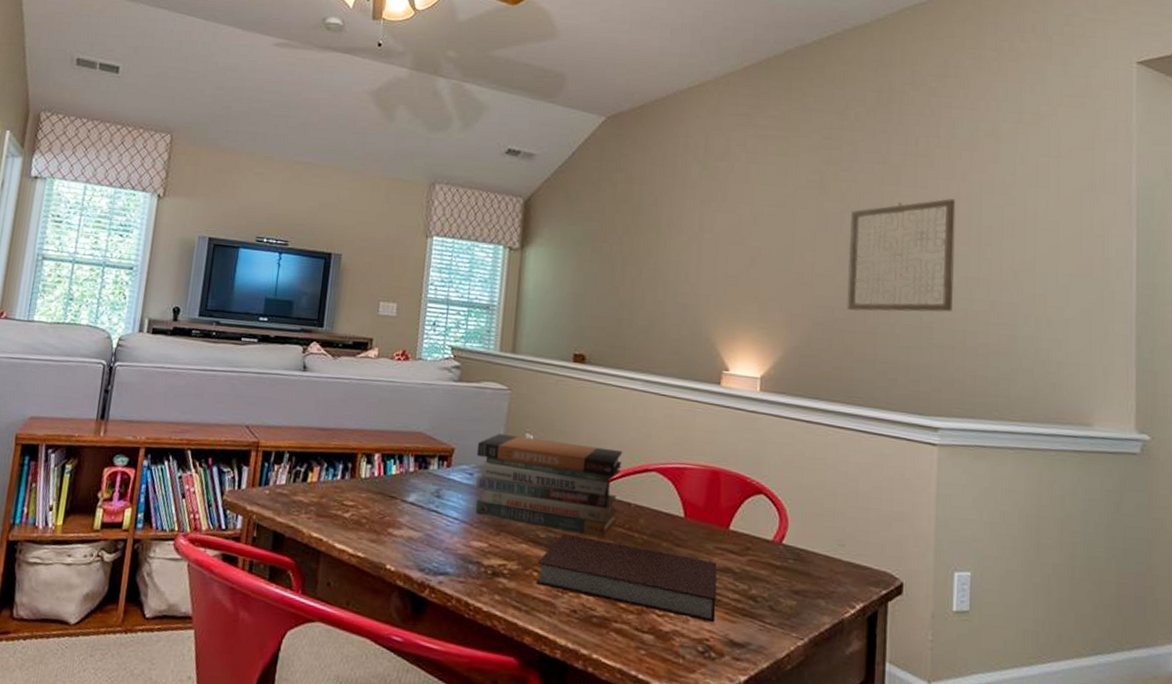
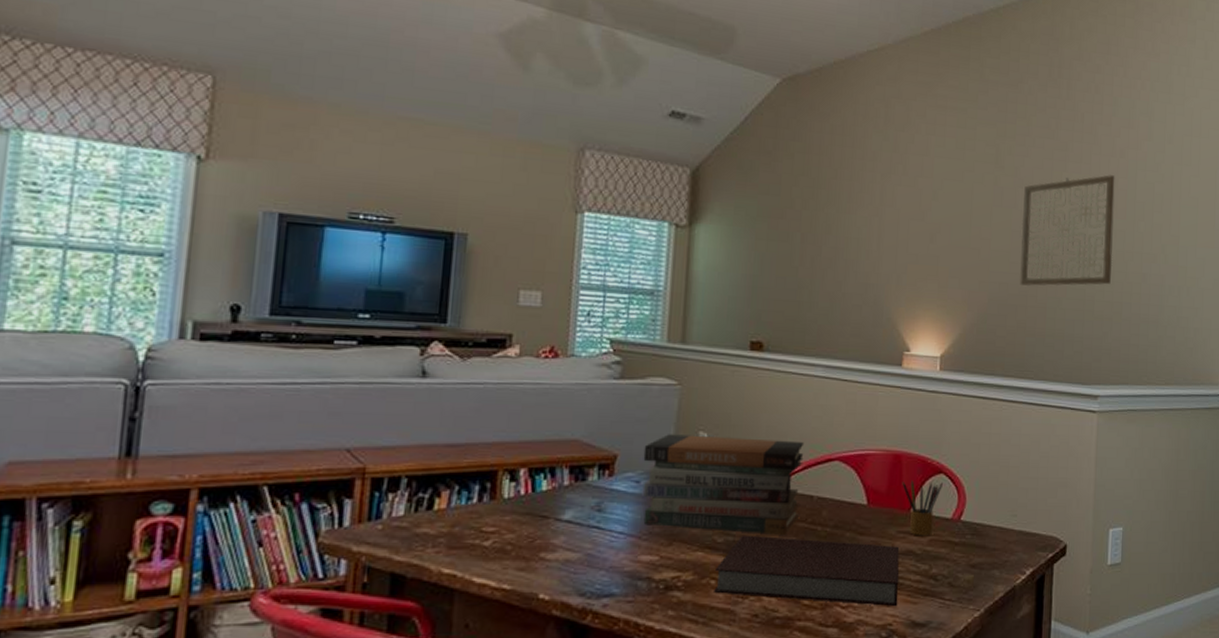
pencil box: none [720,498,763,556] -> present [902,480,943,536]

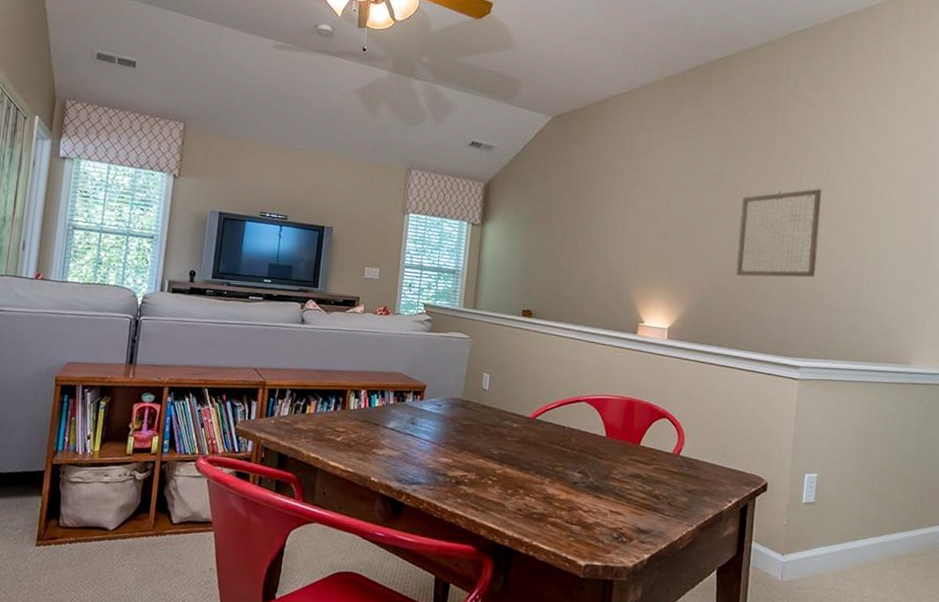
book stack: present [643,434,805,535] -> none [442,373,560,453]
notebook: present [714,535,900,607] -> none [490,450,630,516]
pencil box: present [902,480,943,536] -> none [633,421,666,465]

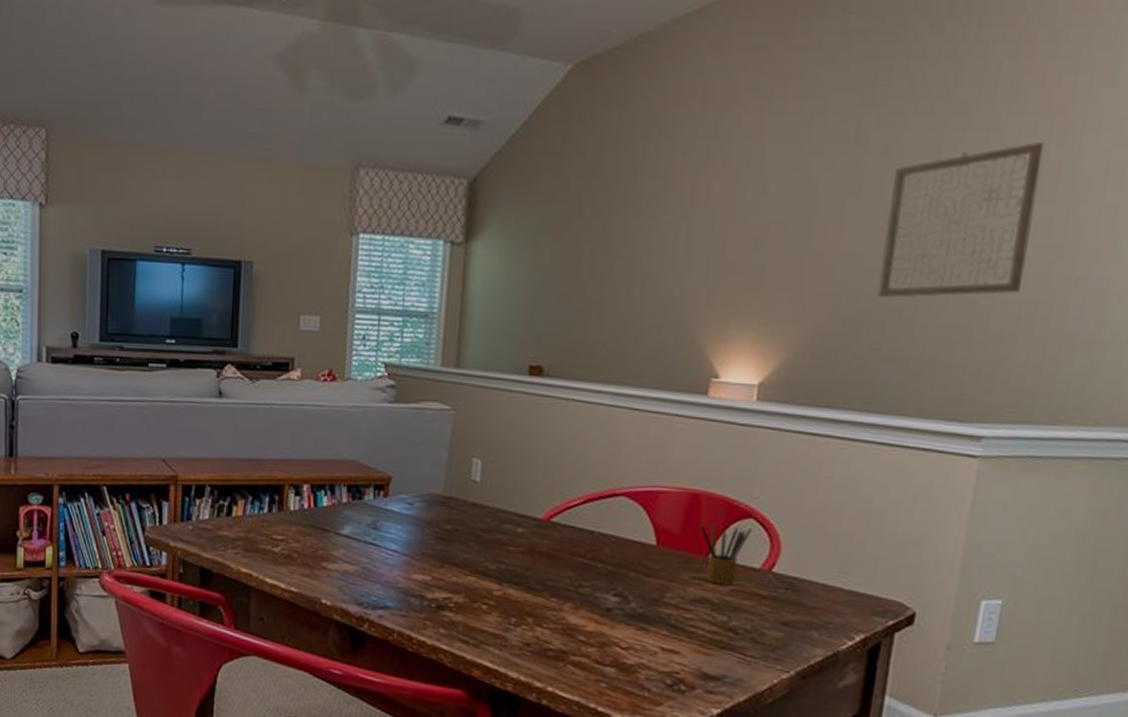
pencil box: none [633,421,666,465] -> present [700,523,752,586]

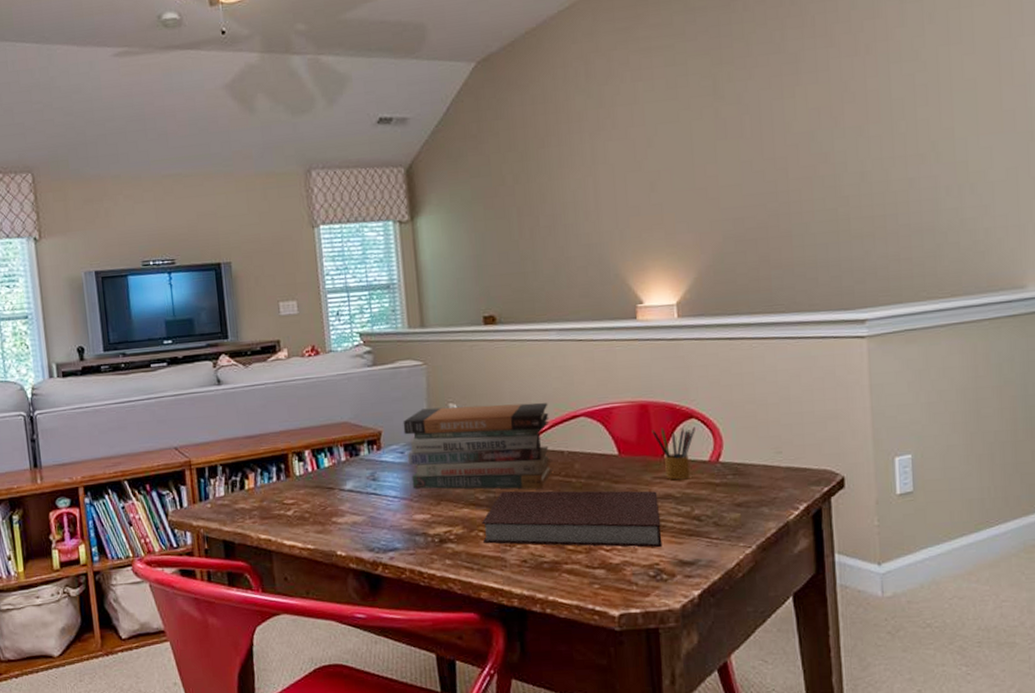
book stack: none [416,459,586,568] -> present [403,402,554,489]
notebook: none [485,564,693,656] -> present [482,491,663,548]
wall art: present [877,142,1045,299] -> none [751,76,869,218]

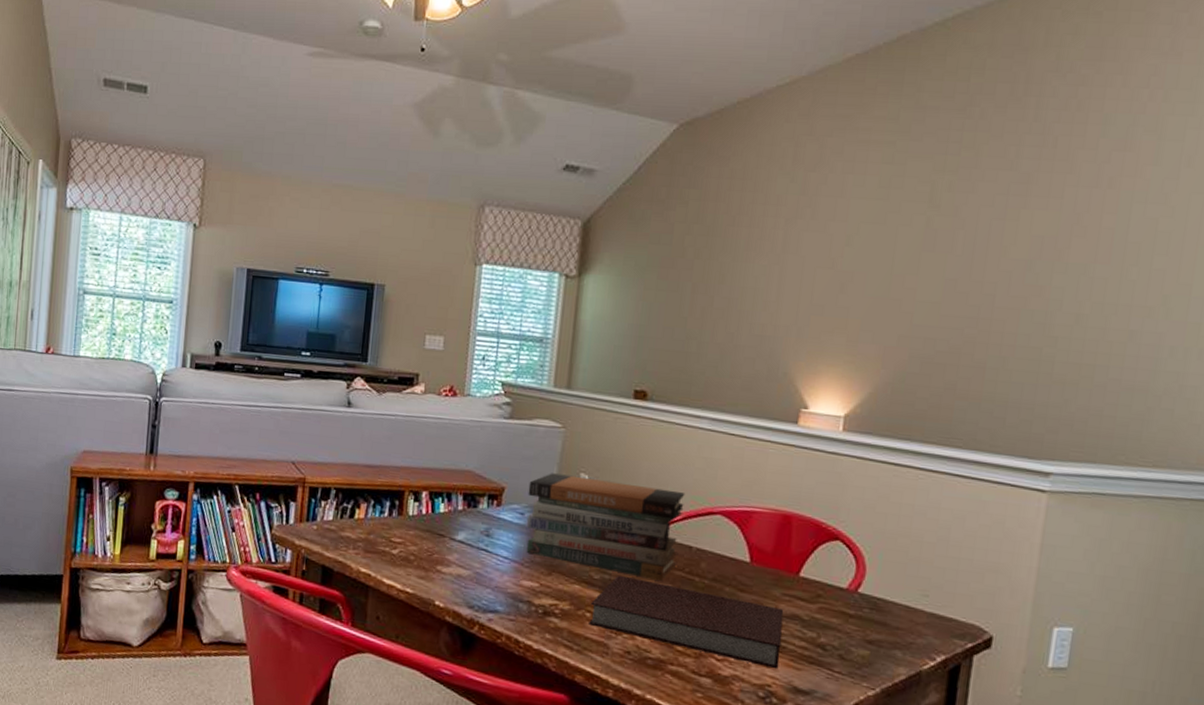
pencil box: present [651,426,695,480] -> none [790,543,839,604]

